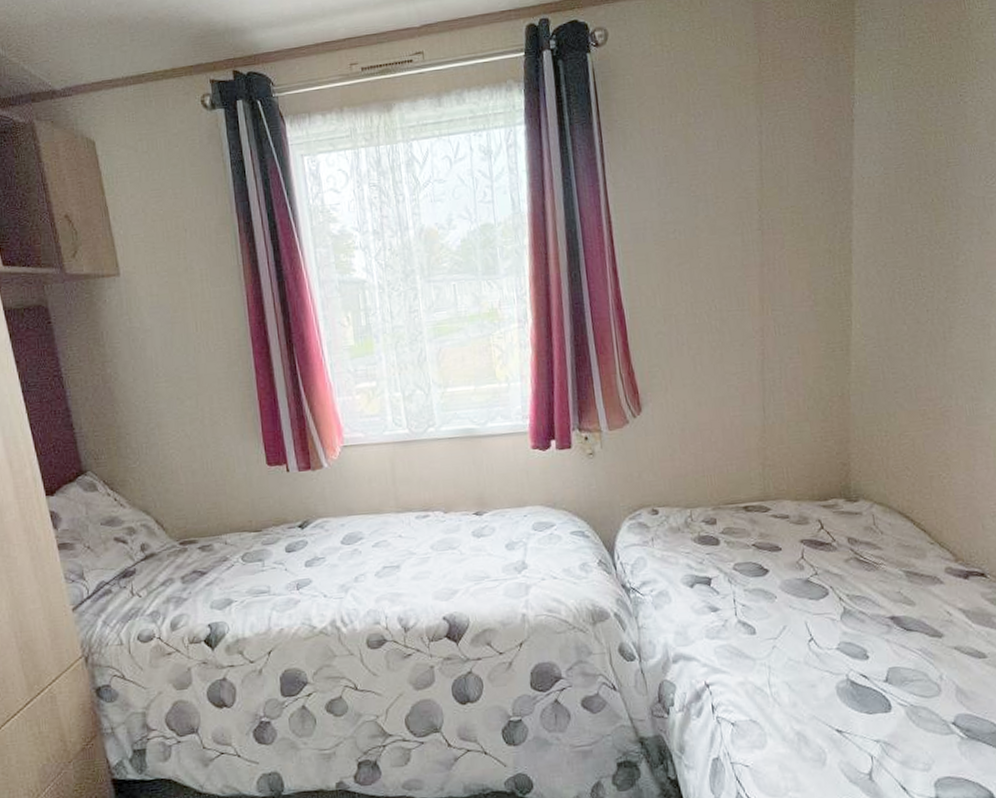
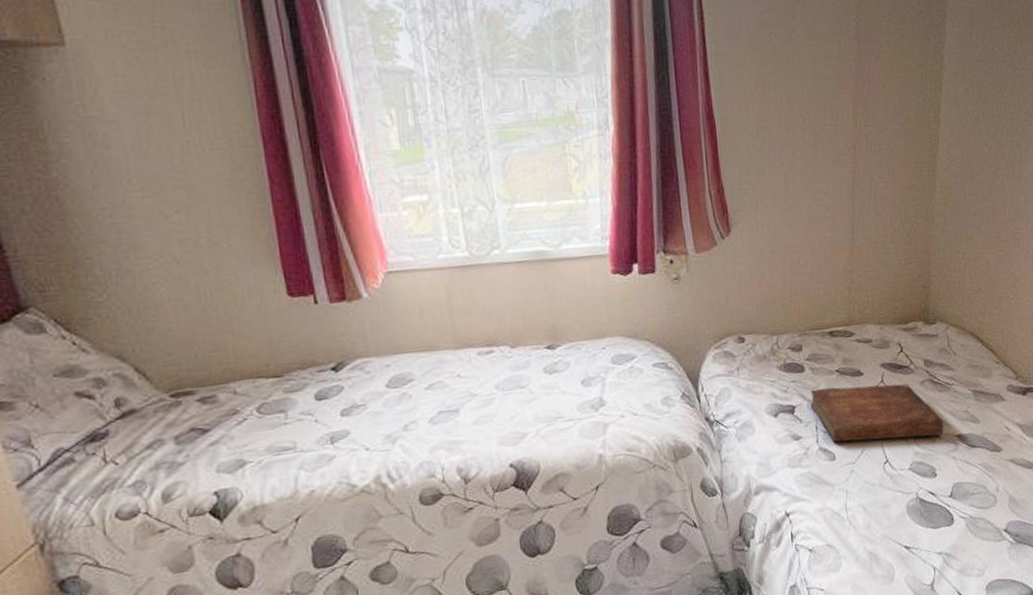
bible: none [726,561,874,617] -> present [810,384,944,443]

